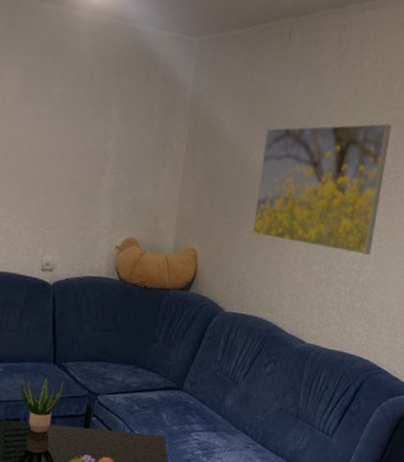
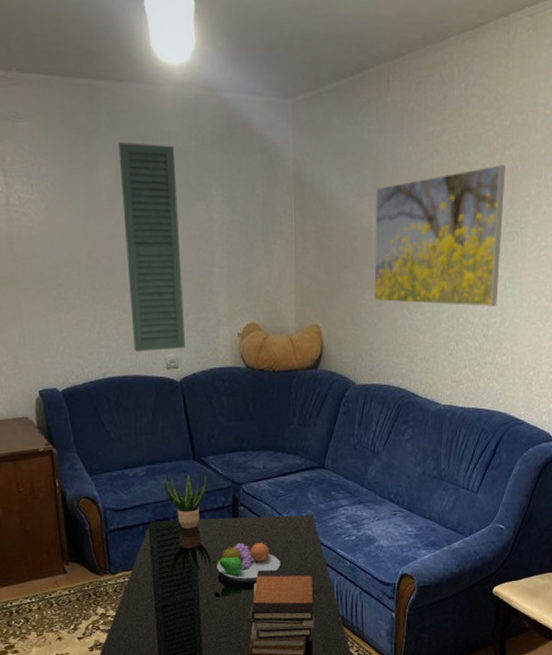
wall art: none [12,54,81,254] -> present [118,143,186,351]

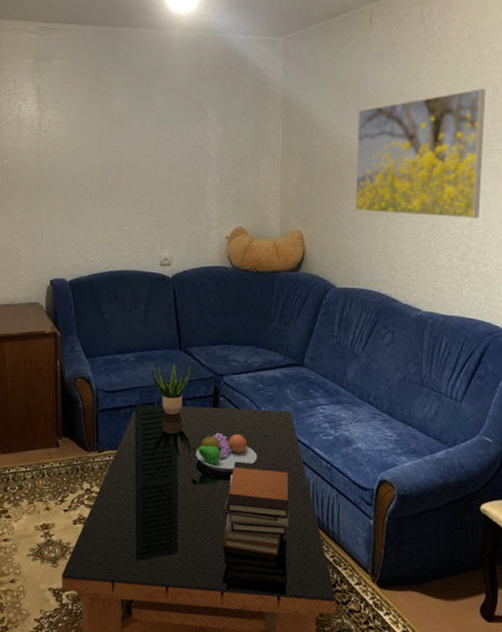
wall art: present [118,143,186,351] -> none [132,75,179,249]

